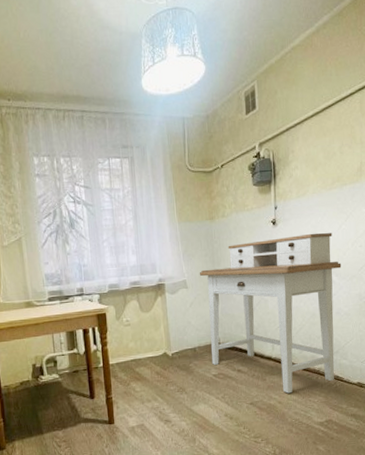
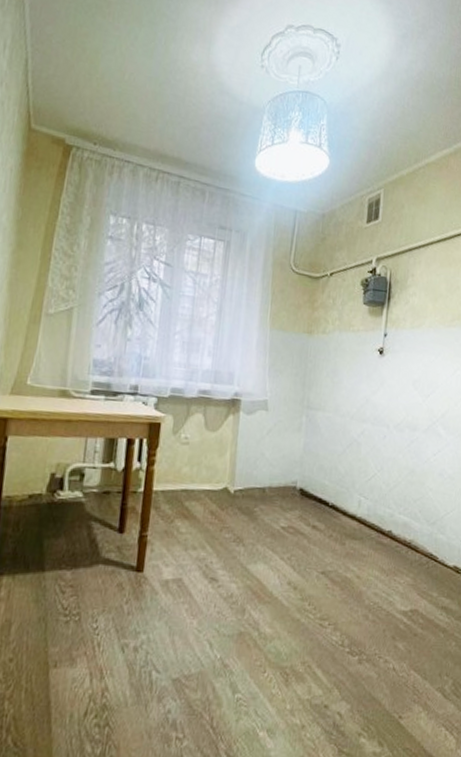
desk: present [199,233,342,394] -> none [282,368,452,567]

